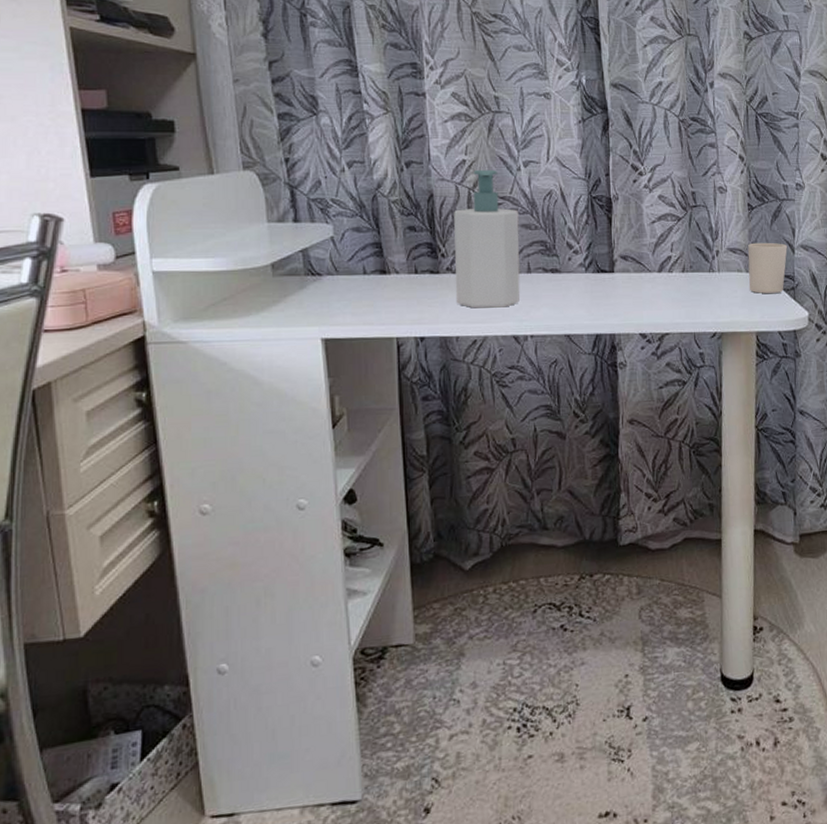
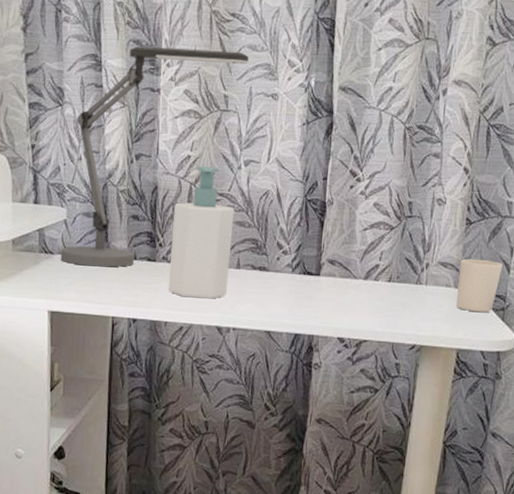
desk lamp: none [330,50,516,285] -> present [60,46,249,267]

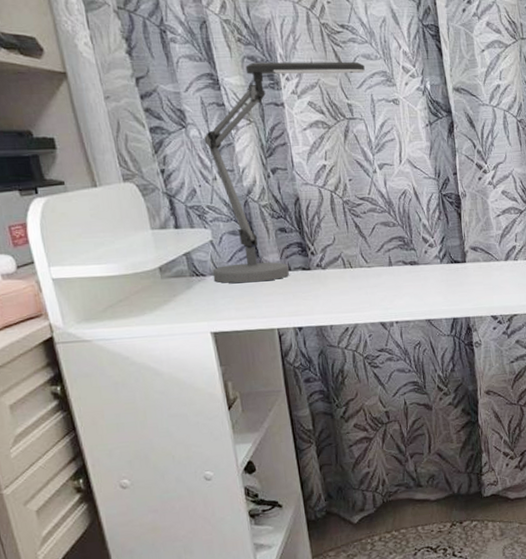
soap bottle: present [168,165,235,299] -> none [319,173,384,300]

